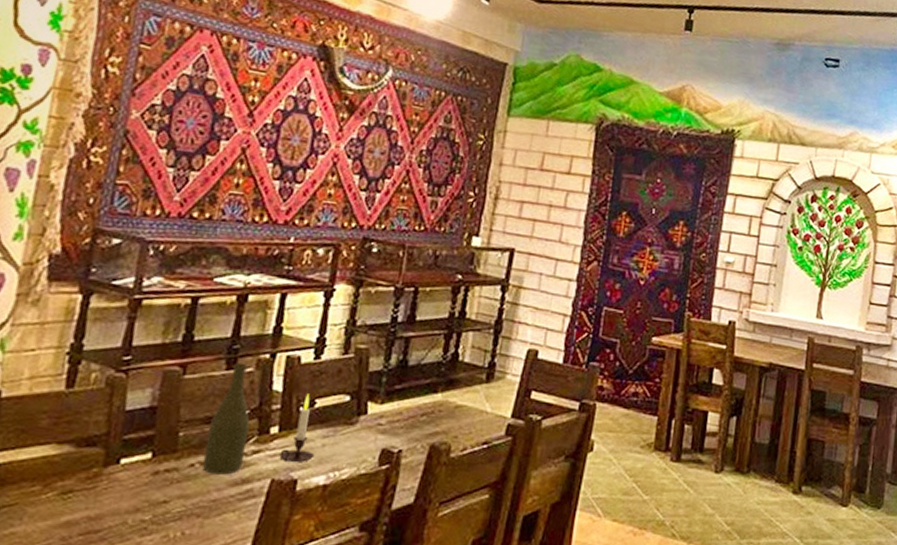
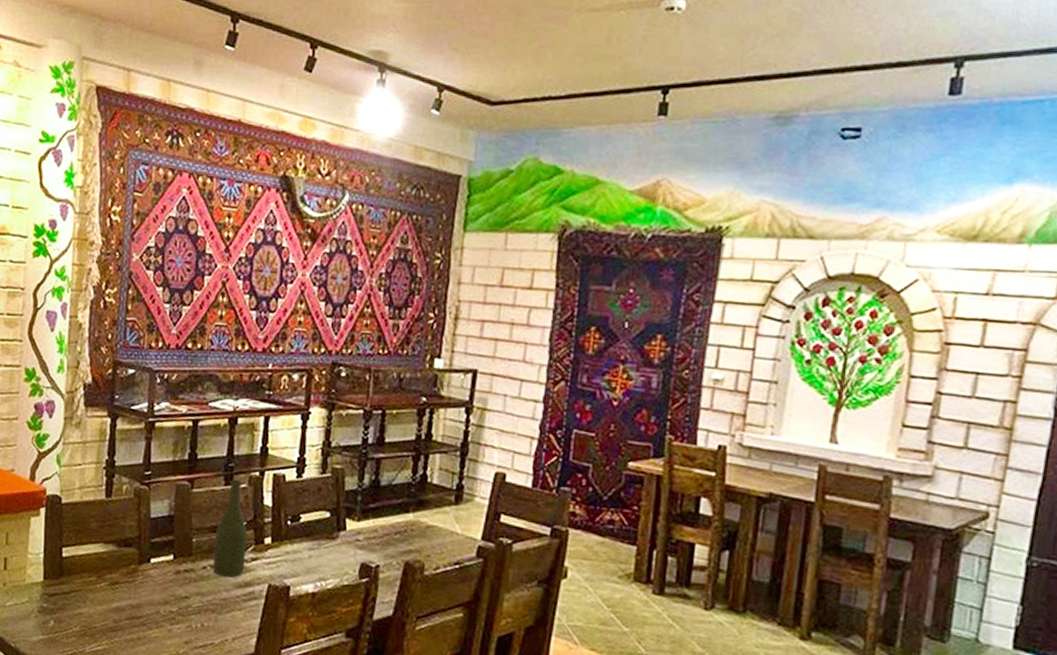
candle: present [279,394,315,462] -> none [273,509,303,571]

